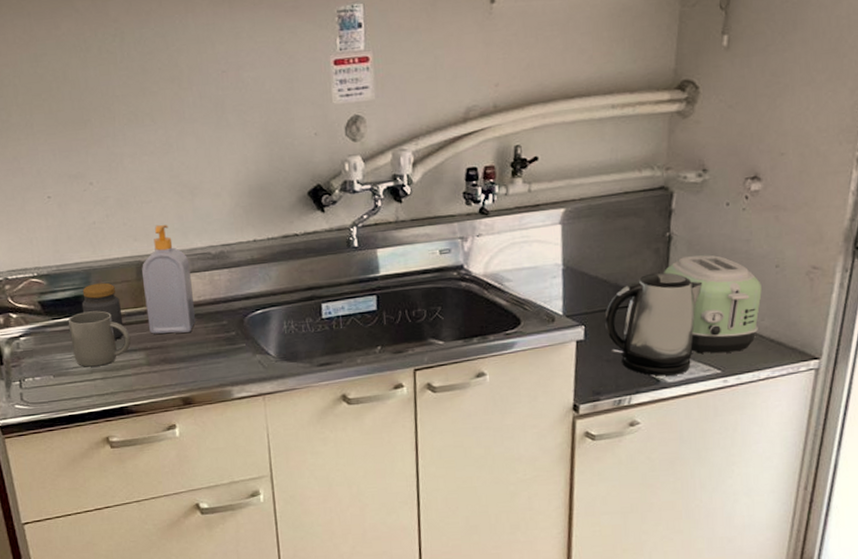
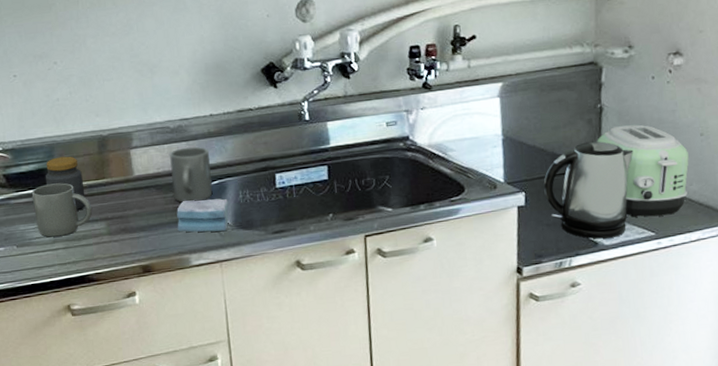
soap bottle: present [141,224,195,334] -> none [103,100,155,205]
cup: none [211,274,256,333] -> present [169,146,213,203]
sponge: none [218,329,273,364] -> present [176,198,230,233]

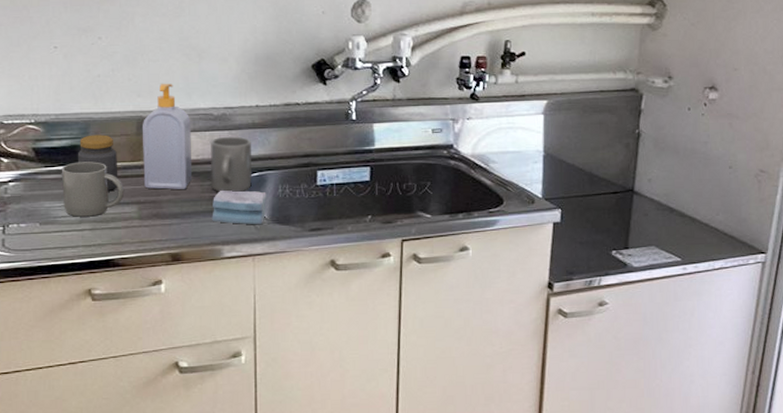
soap bottle: none [103,100,155,205] -> present [142,83,191,190]
kettle: present [543,141,634,239] -> none [579,165,667,260]
toaster: present [597,124,689,217] -> none [633,152,717,243]

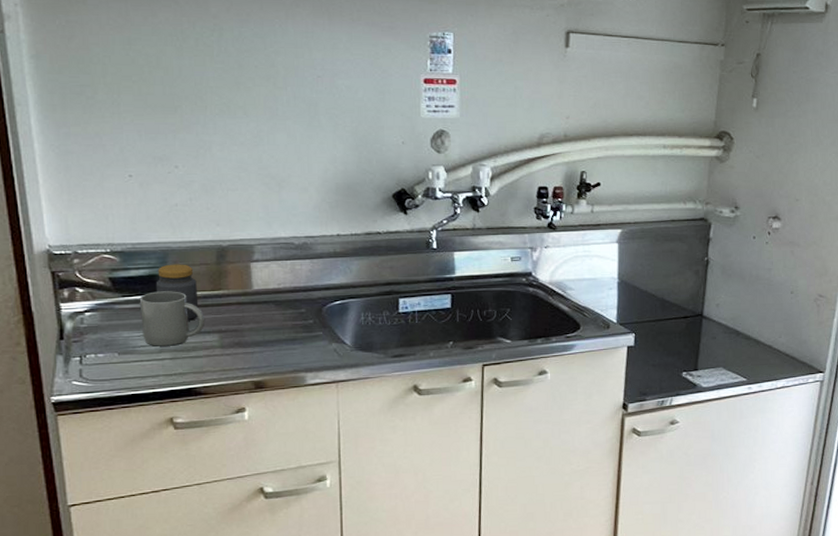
soap bottle: present [142,83,191,190] -> none [221,212,273,318]
cup: present [211,136,253,192] -> none [292,265,335,320]
sponge: present [212,189,267,225] -> none [294,318,349,352]

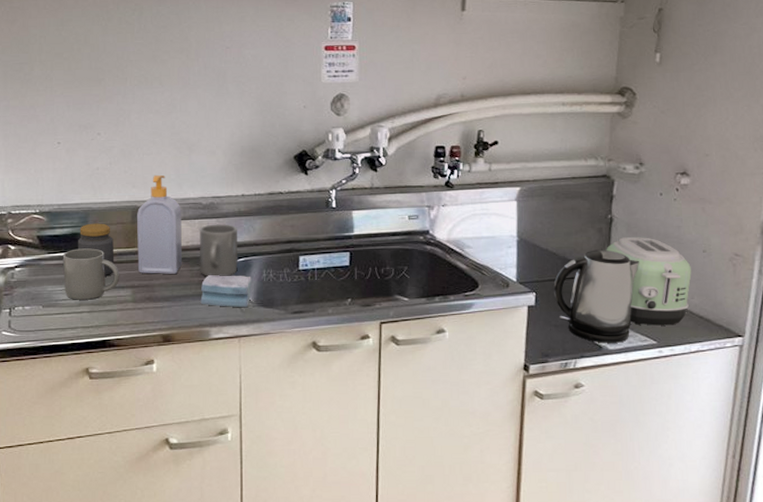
soap bottle: none [221,212,273,318] -> present [136,174,182,274]
cup: none [292,265,335,320] -> present [200,224,239,277]
sponge: none [294,318,349,352] -> present [200,274,252,308]
kettle: none [652,291,733,381] -> present [553,249,640,343]
toaster: none [702,279,780,364] -> present [606,237,692,326]

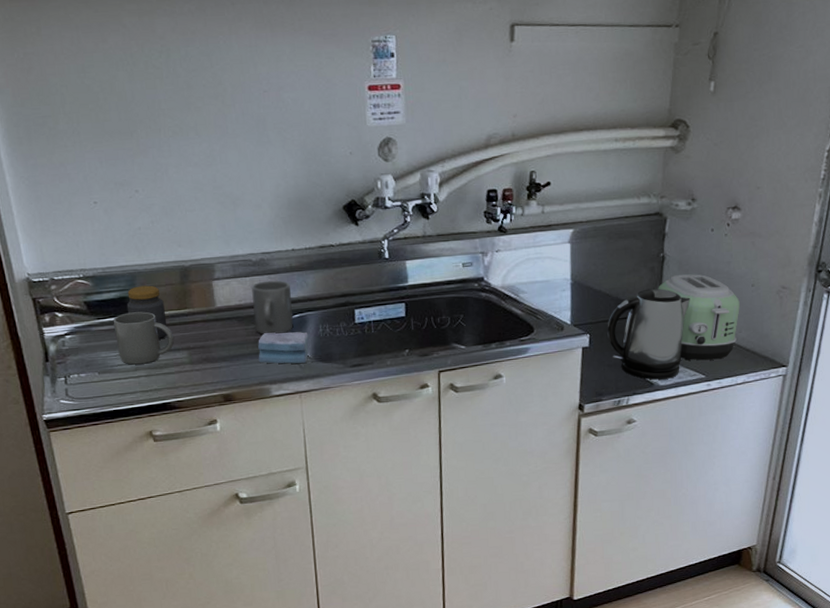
soap bottle: present [136,174,182,274] -> none [185,232,236,335]

